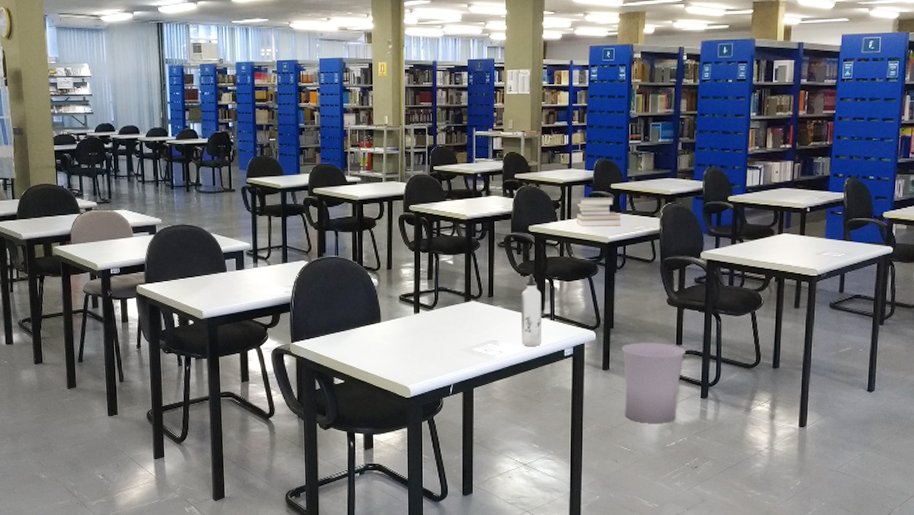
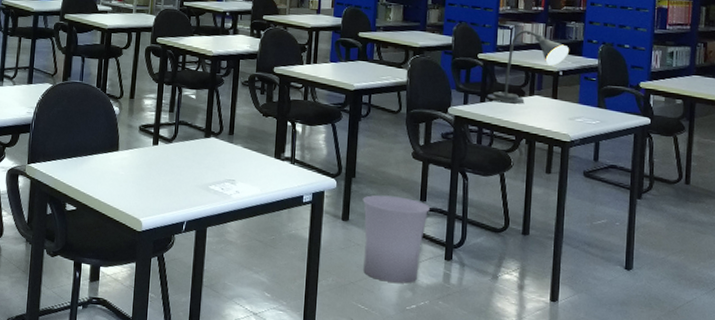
water bottle: present [520,273,542,346] -> none [259,115,283,190]
books: present [576,197,622,227] -> none [322,43,368,75]
desk lamp: none [737,169,817,243] -> present [487,29,570,104]

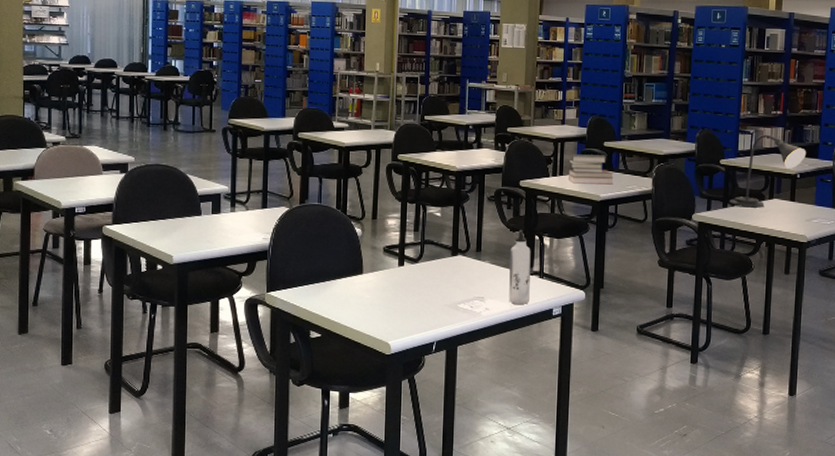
water bottle: none [259,115,283,190] -> present [509,229,531,304]
books: none [322,43,368,75] -> present [568,154,614,185]
waste bin: present [362,194,430,284] -> none [611,304,676,388]

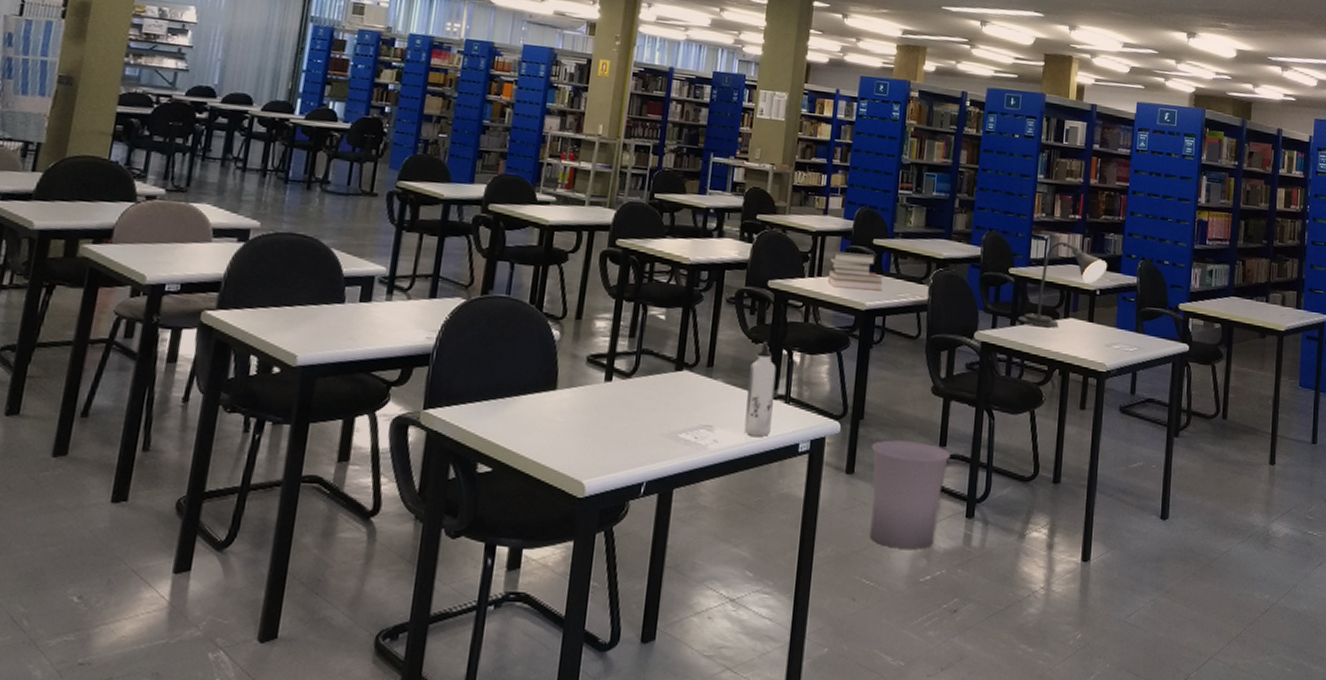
waste bin: none [611,304,676,388] -> present [870,440,950,550]

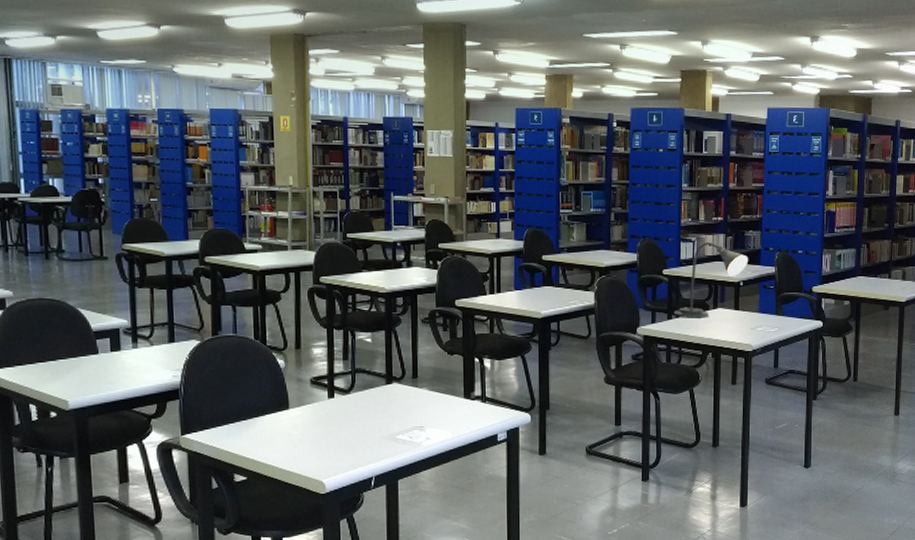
water bottle: present [744,341,777,437] -> none [448,352,472,432]
books: present [828,251,884,291] -> none [506,270,554,301]
waste bin: present [870,440,950,550] -> none [558,424,625,510]

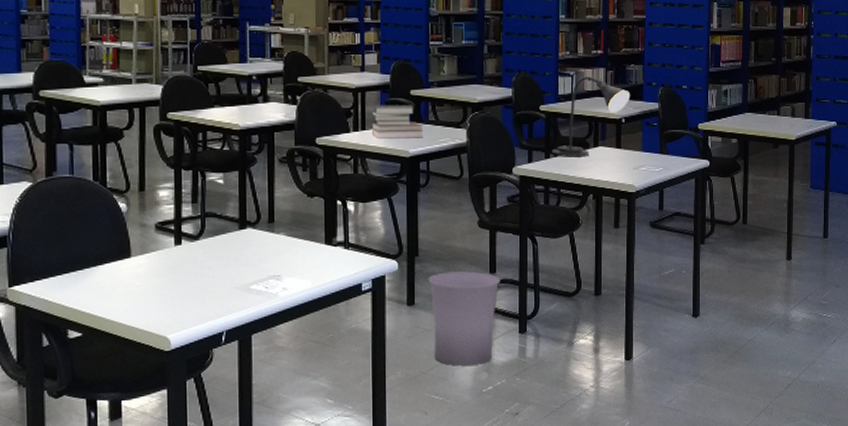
books: none [506,270,554,301] -> present [371,105,424,139]
waste bin: none [558,424,625,510] -> present [428,271,500,366]

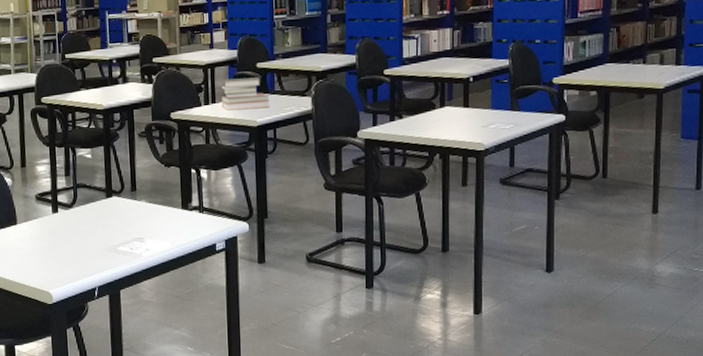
waste bin: present [428,271,500,366] -> none [277,231,347,319]
desk lamp: present [551,76,631,157] -> none [396,37,479,119]

